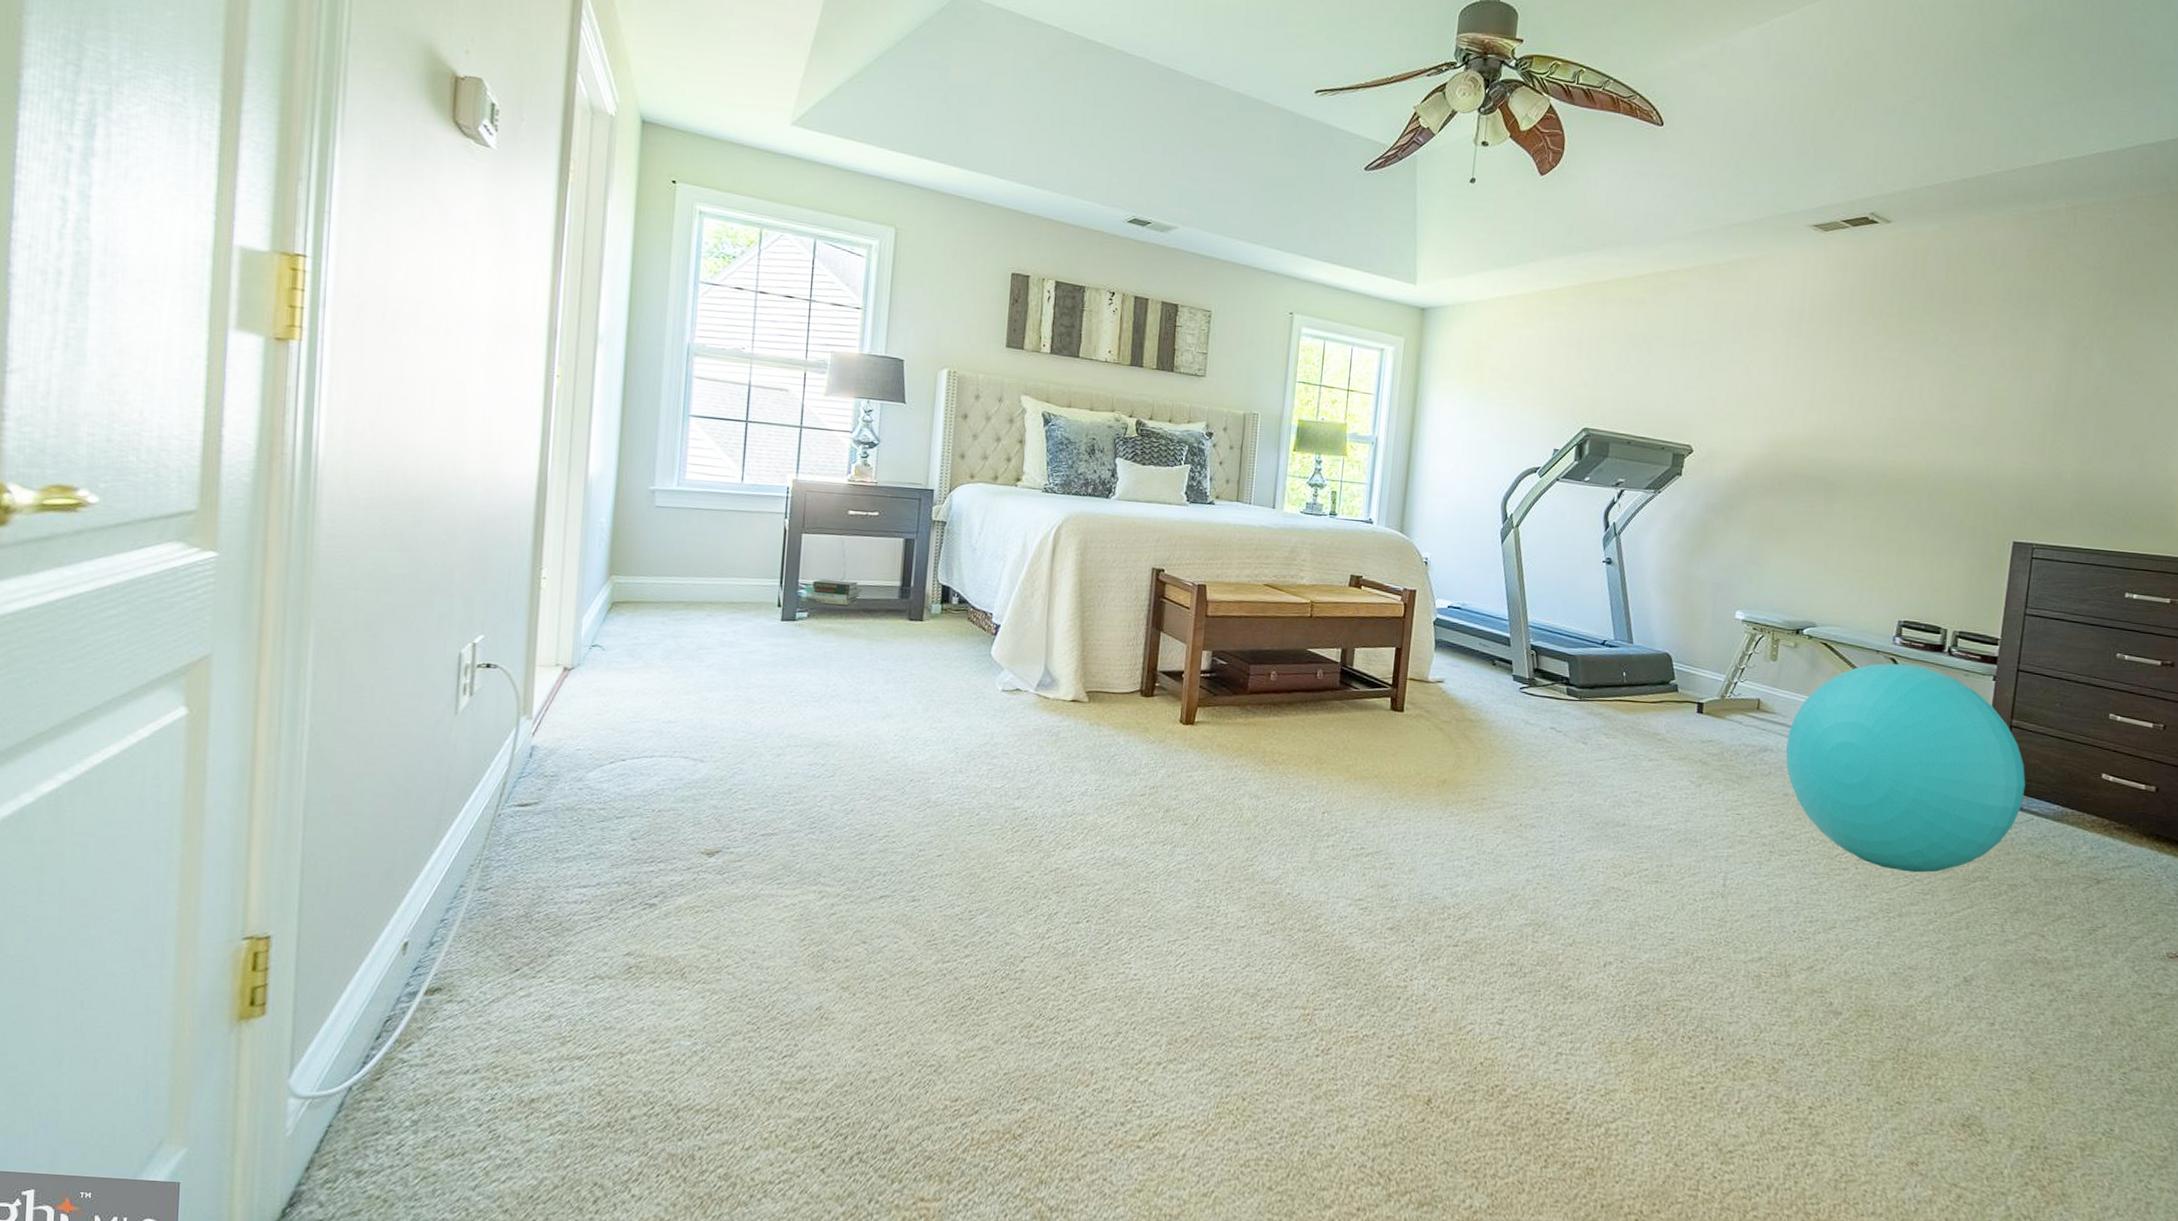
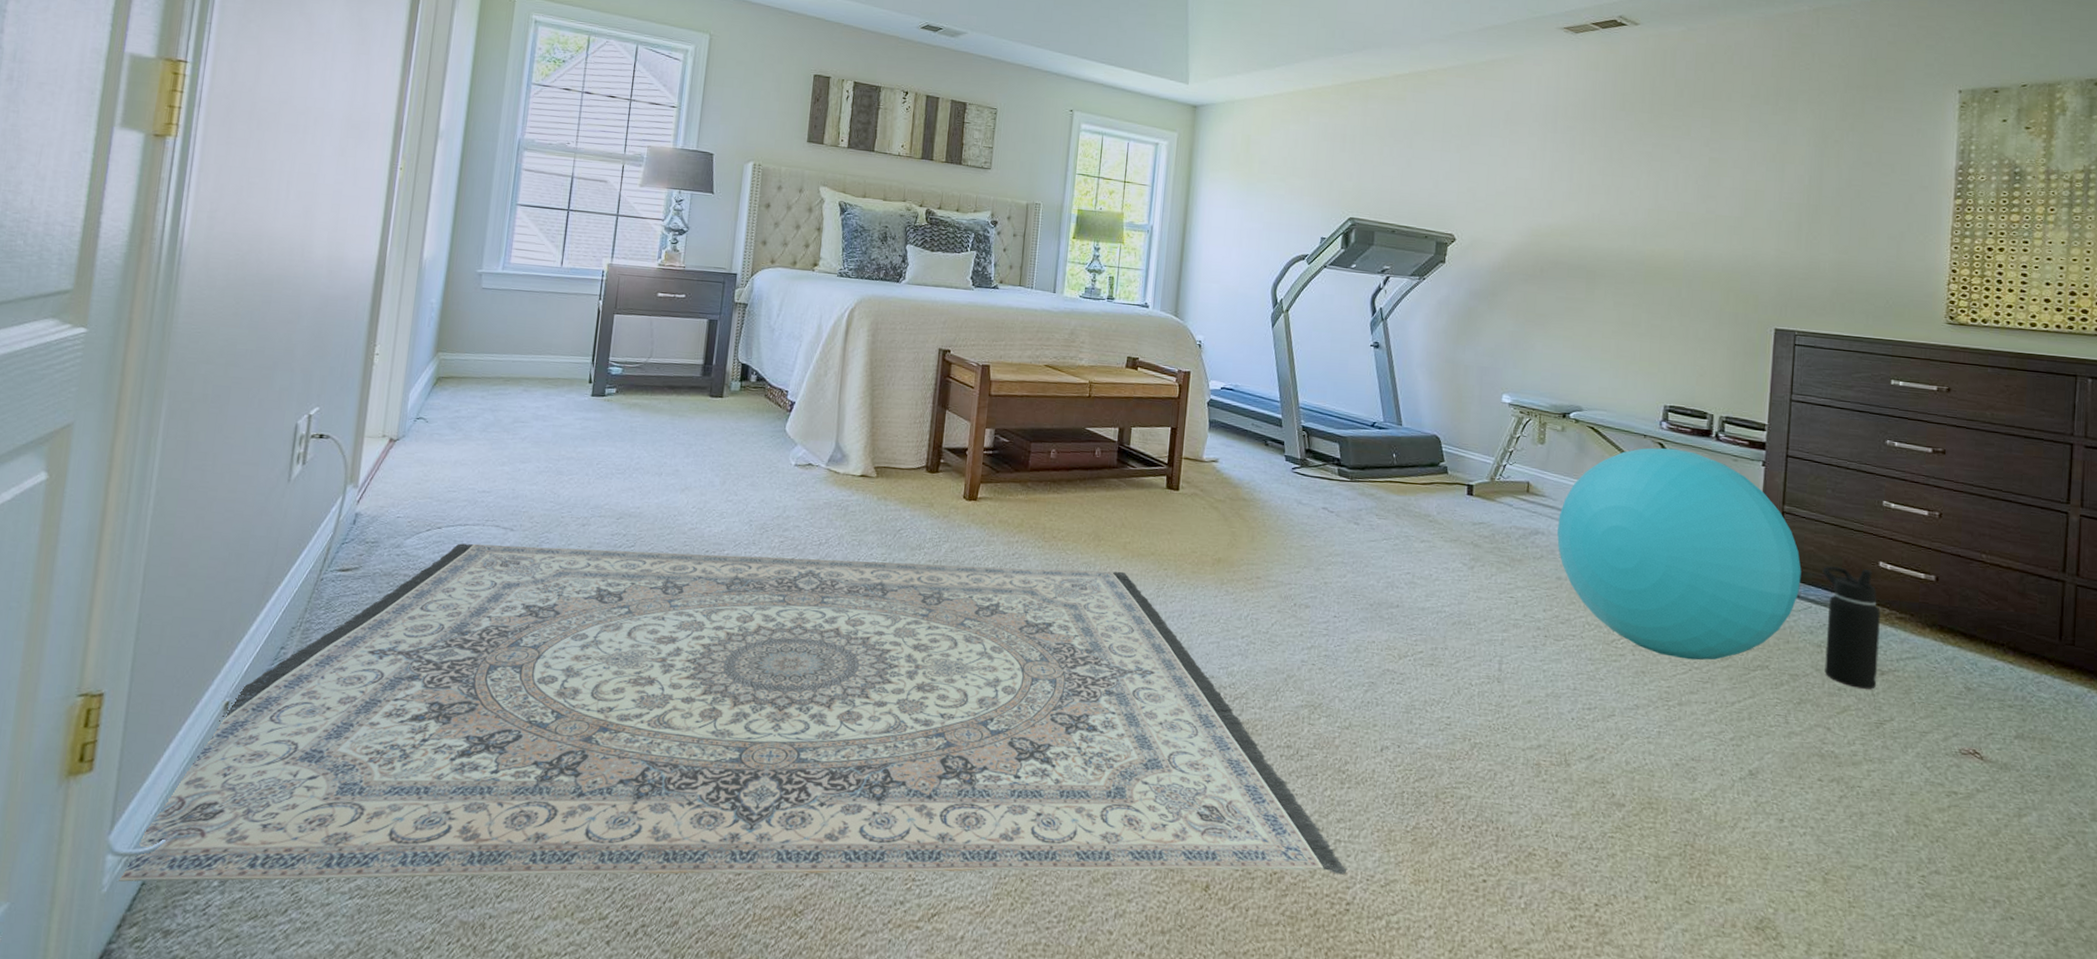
area rug: none [301,776,1568,1125] -> present [116,543,1347,882]
books: present [801,579,862,605] -> none [611,357,667,382]
water bottle: none [2042,778,2100,898] -> present [1822,566,1881,689]

